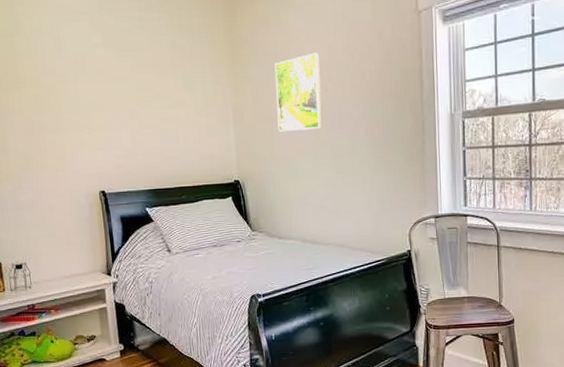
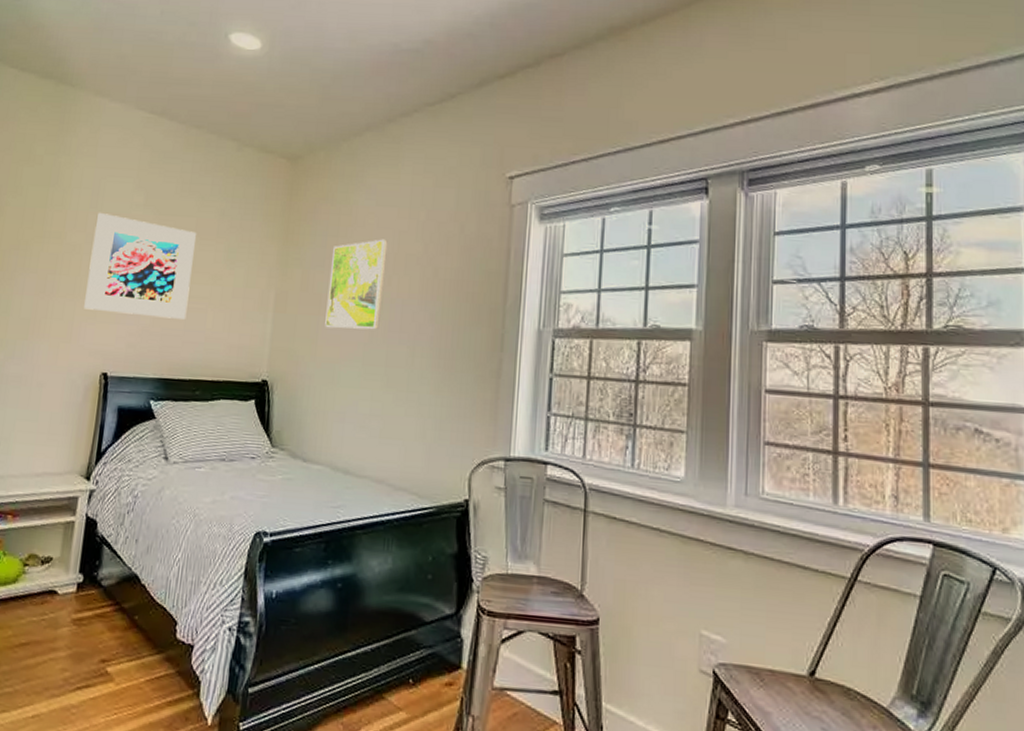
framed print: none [63,55,161,141] -> present [84,212,196,319]

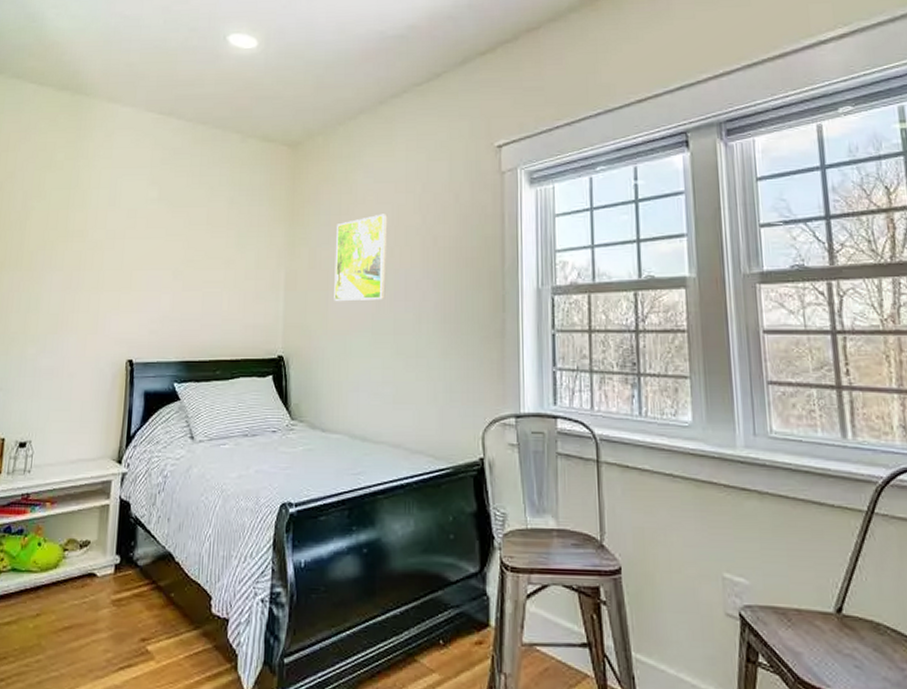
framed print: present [84,212,196,319] -> none [108,209,208,304]

